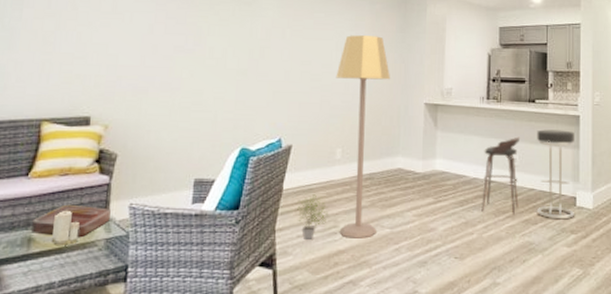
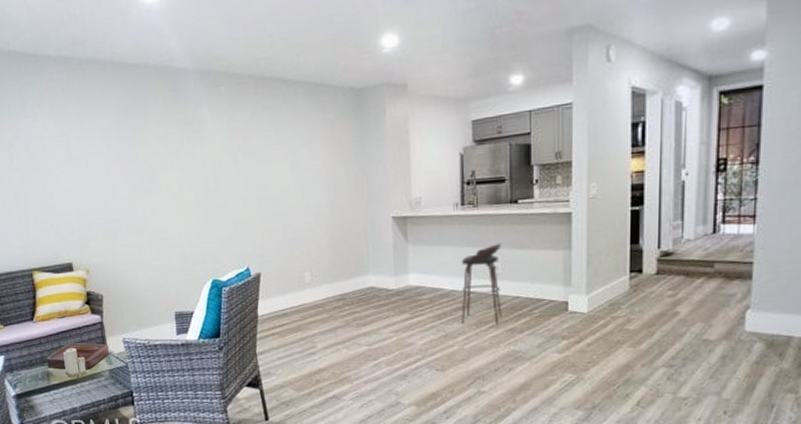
potted plant: present [297,194,329,239] -> none [274,318,306,361]
lamp: present [336,35,390,239] -> none [295,149,354,357]
bar stool: present [536,129,574,220] -> none [521,230,566,327]

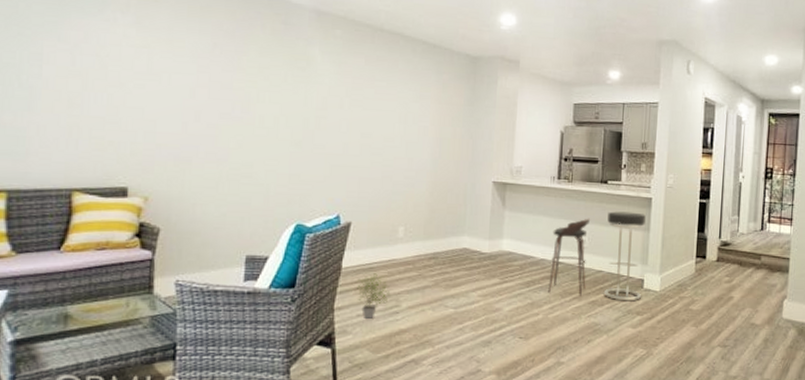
decorative tray: present [46,342,109,370] -> none [68,280,155,315]
candle: present [63,347,87,378] -> none [91,286,121,324]
potted plant: none [274,318,306,361] -> present [357,273,391,319]
bar stool: none [521,230,566,327] -> present [603,211,646,302]

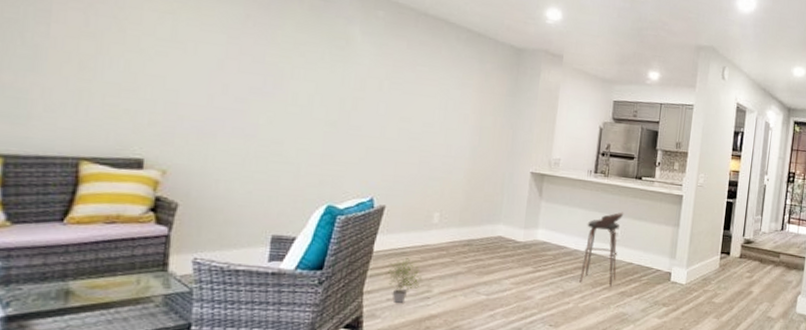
bar stool: present [603,211,646,302] -> none [632,206,676,293]

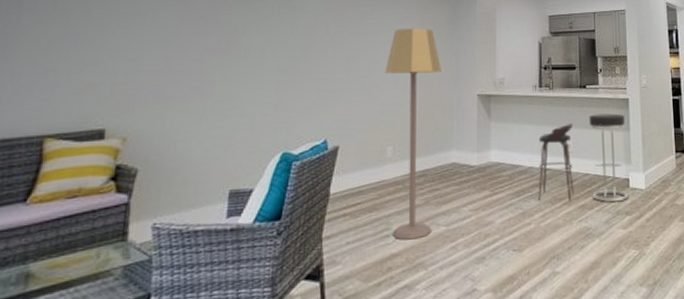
potted plant: present [388,258,423,303] -> none [346,197,381,246]
lamp: none [432,94,497,304] -> present [384,29,441,240]
bar stool: none [632,206,676,293] -> present [589,113,628,203]

